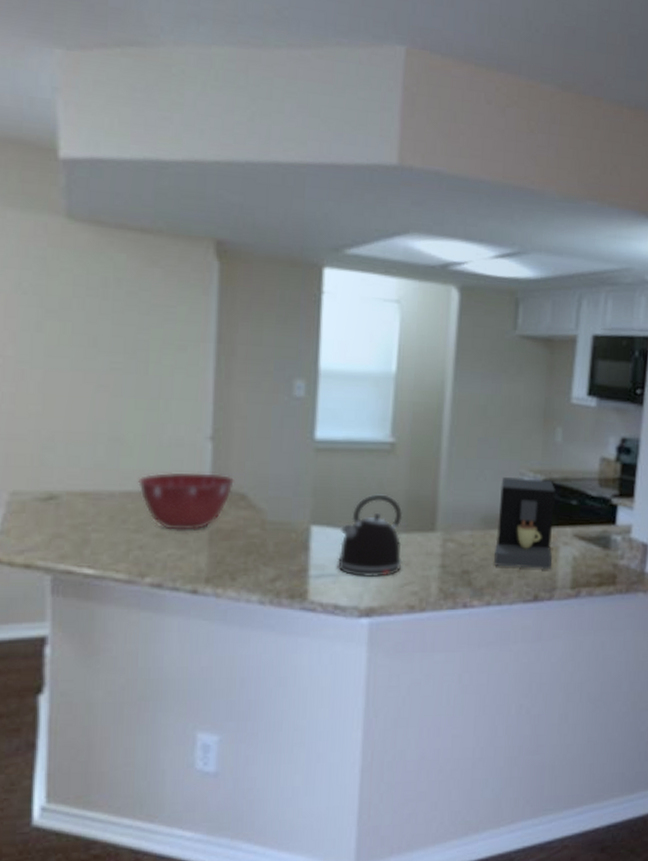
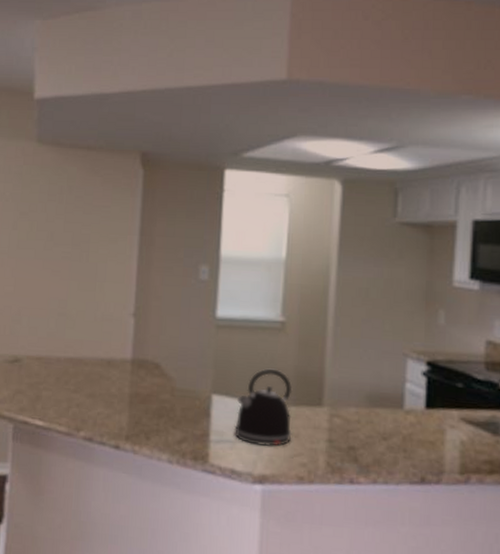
mixing bowl: present [137,472,236,531] -> none [77,342,152,393]
coffee maker: present [494,477,556,569] -> none [380,357,441,452]

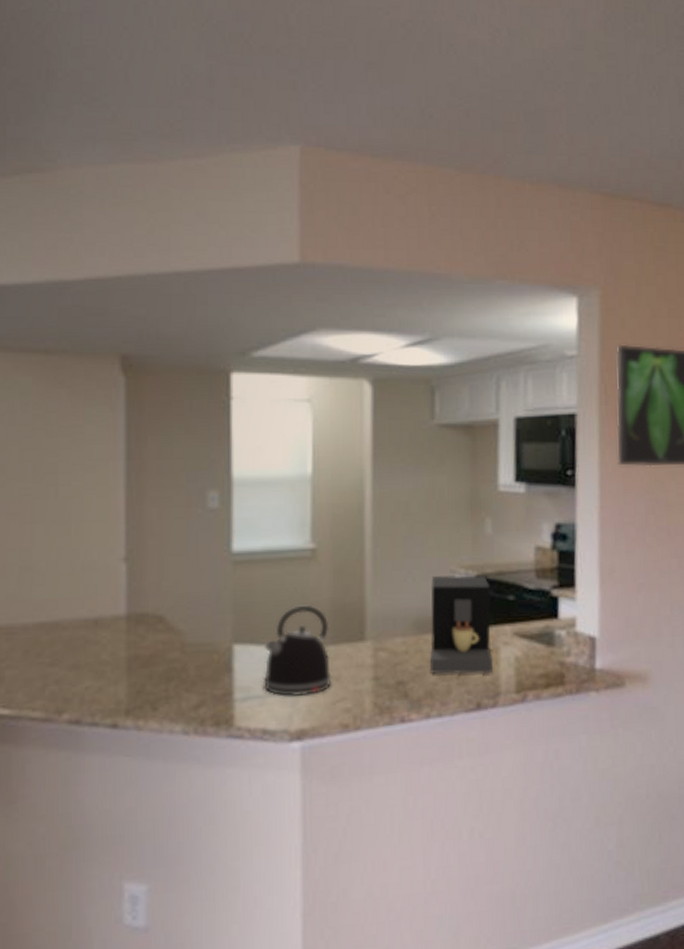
coffee maker: none [380,357,441,452] -> present [430,575,493,675]

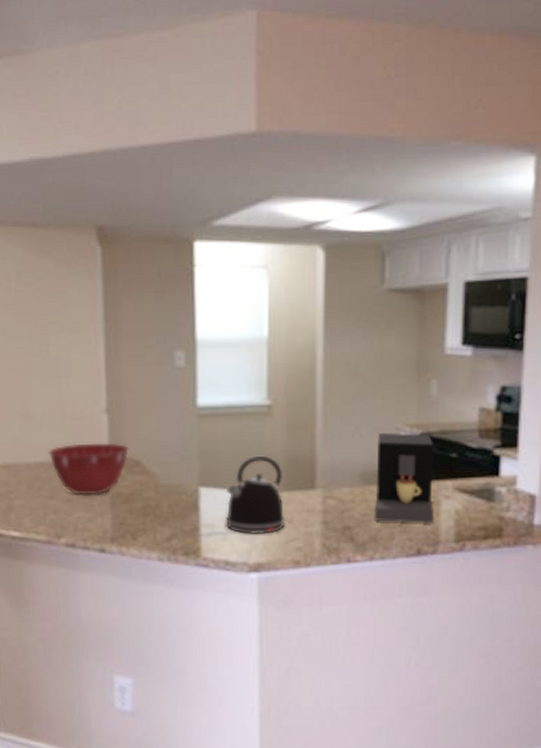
mixing bowl: none [50,596,152,661] -> present [47,443,130,496]

